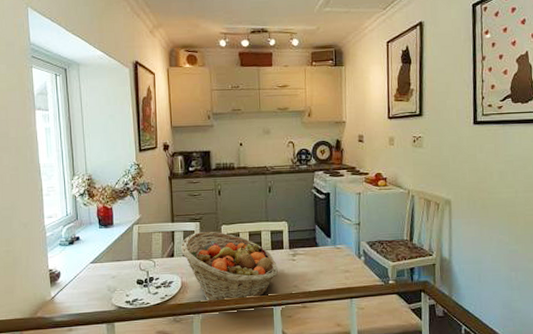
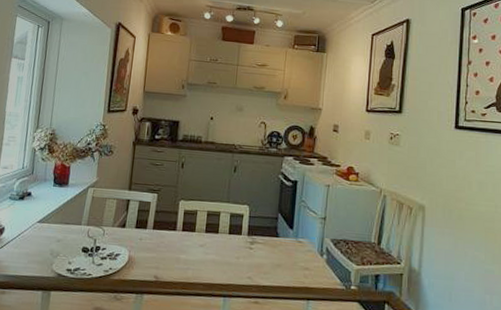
fruit basket: present [181,231,278,301] -> none [134,204,233,285]

